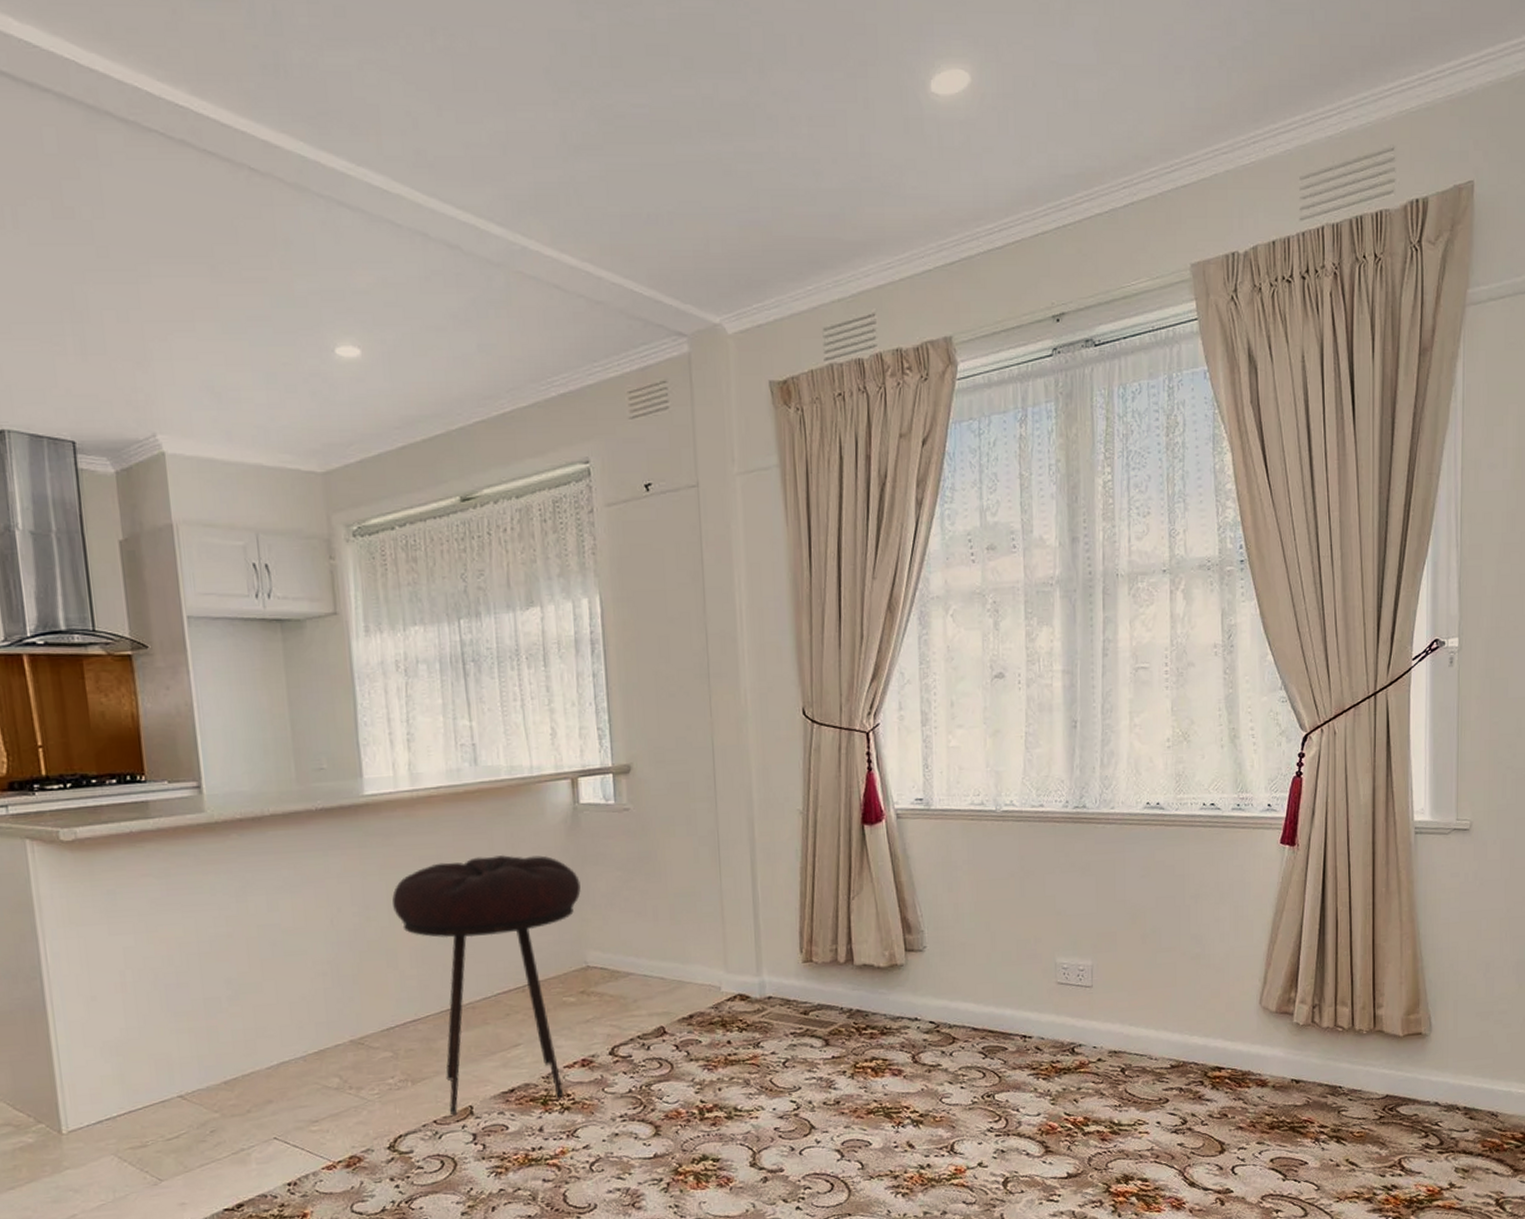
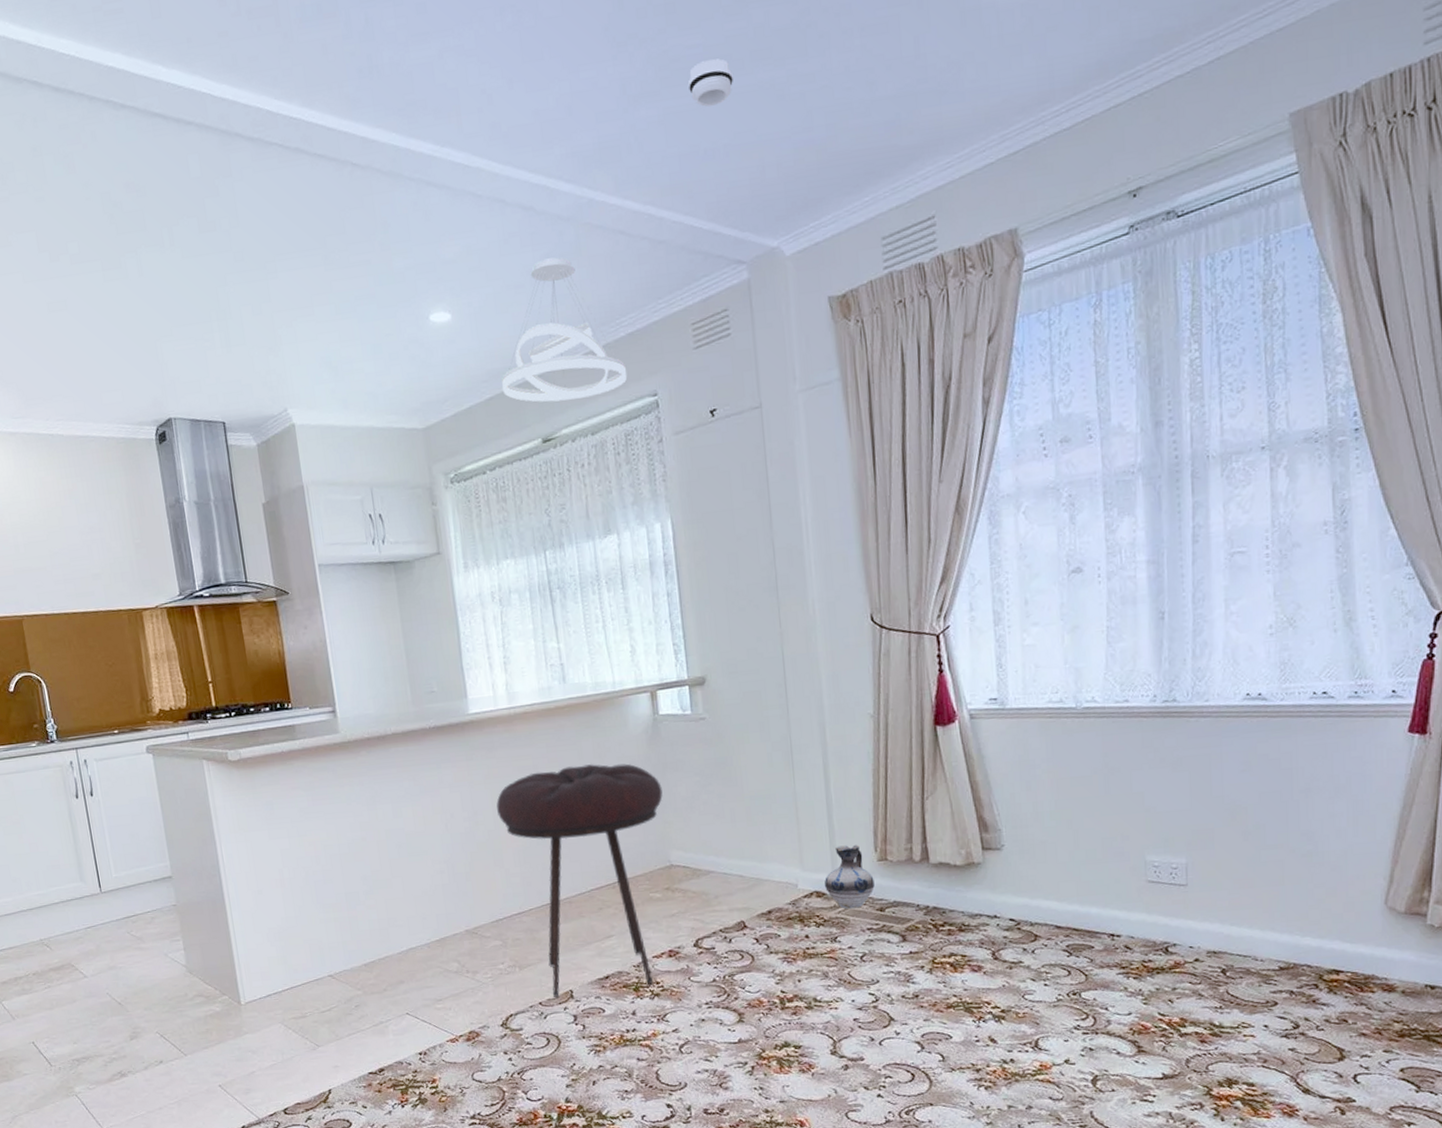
pendant light: none [417,303,558,458] -> present [501,257,627,402]
smoke detector: none [633,123,681,170] -> present [688,58,734,107]
ceramic jug: none [749,945,799,1013] -> present [825,844,875,909]

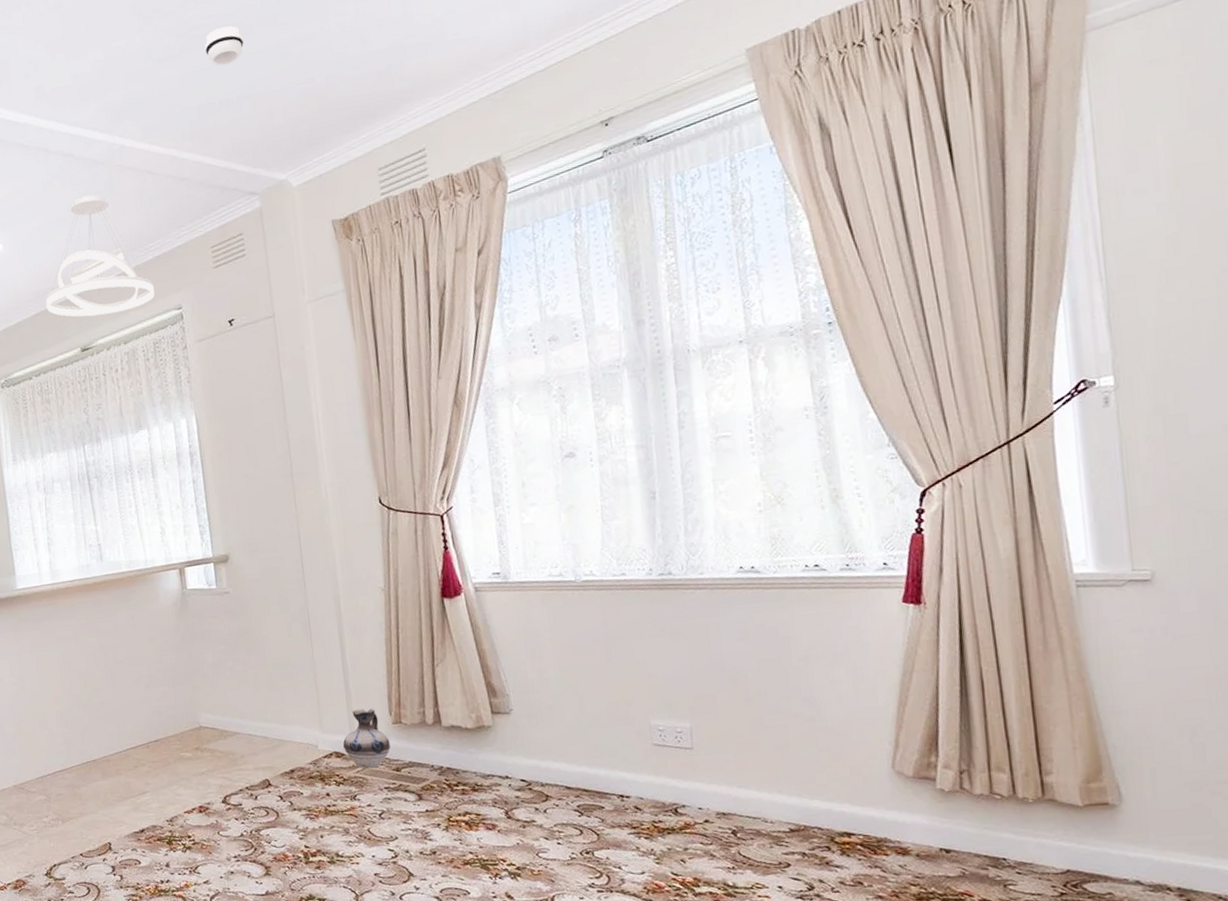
stool: present [496,763,663,998] -> none [41,633,192,850]

